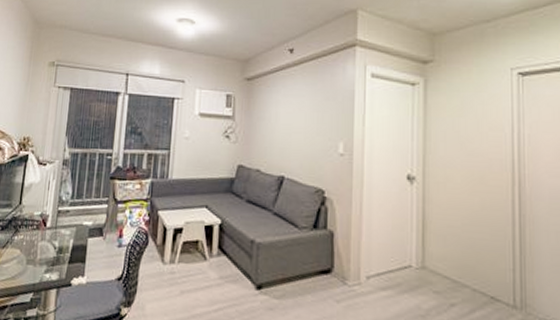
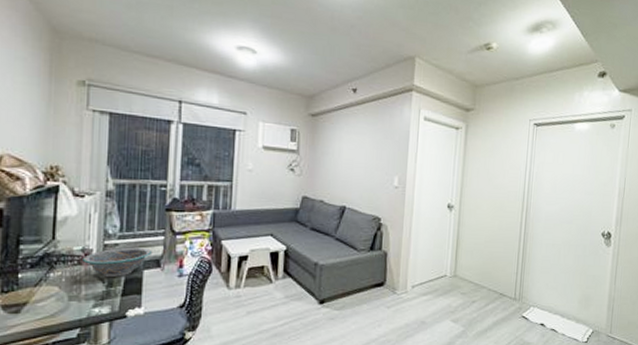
bowl: none [40,214,96,244] -> present [83,247,151,278]

